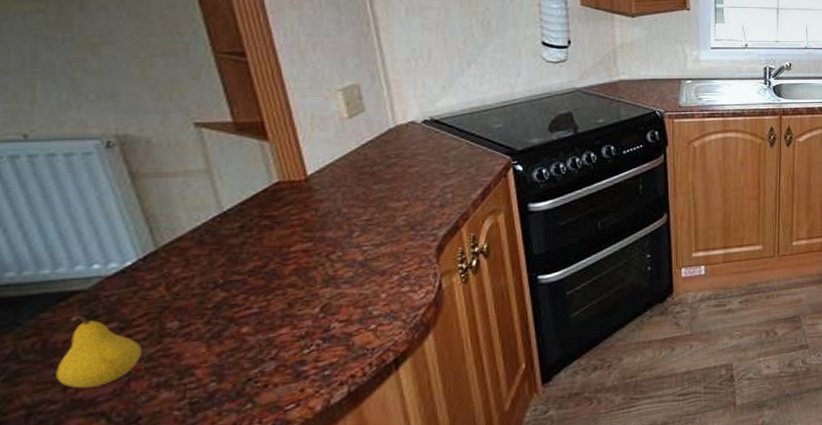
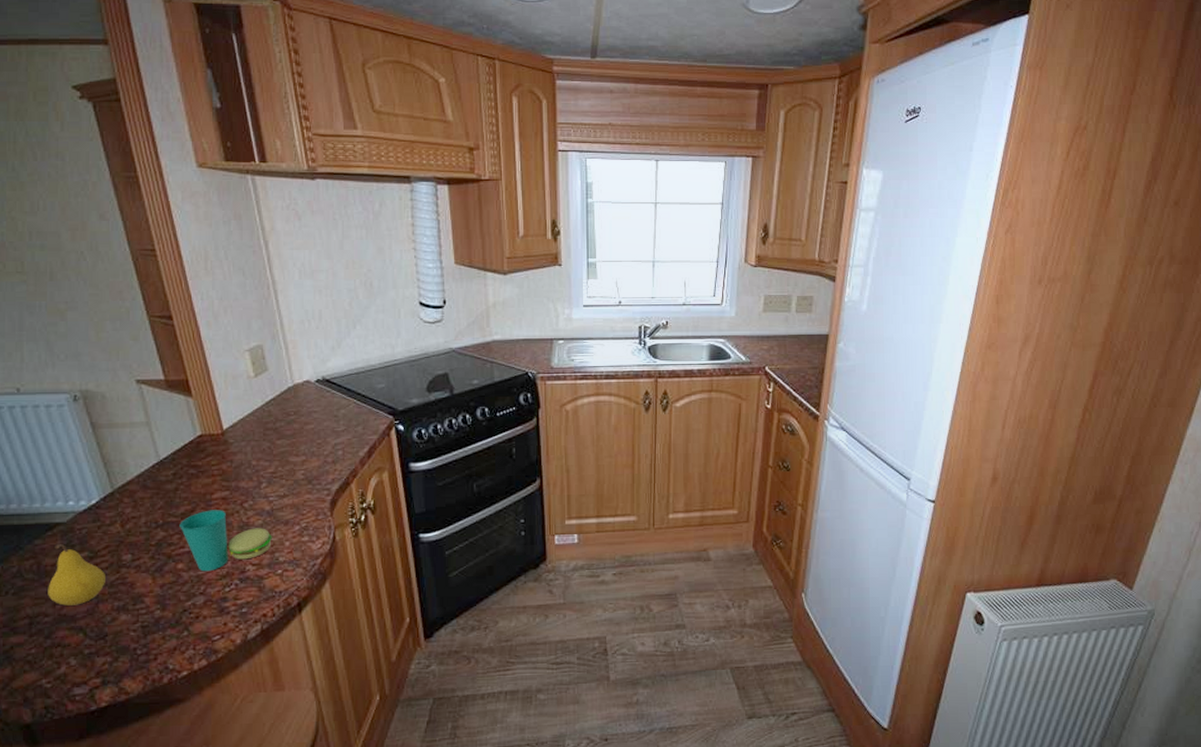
cup: none [246,263,365,334] -> present [179,510,272,572]

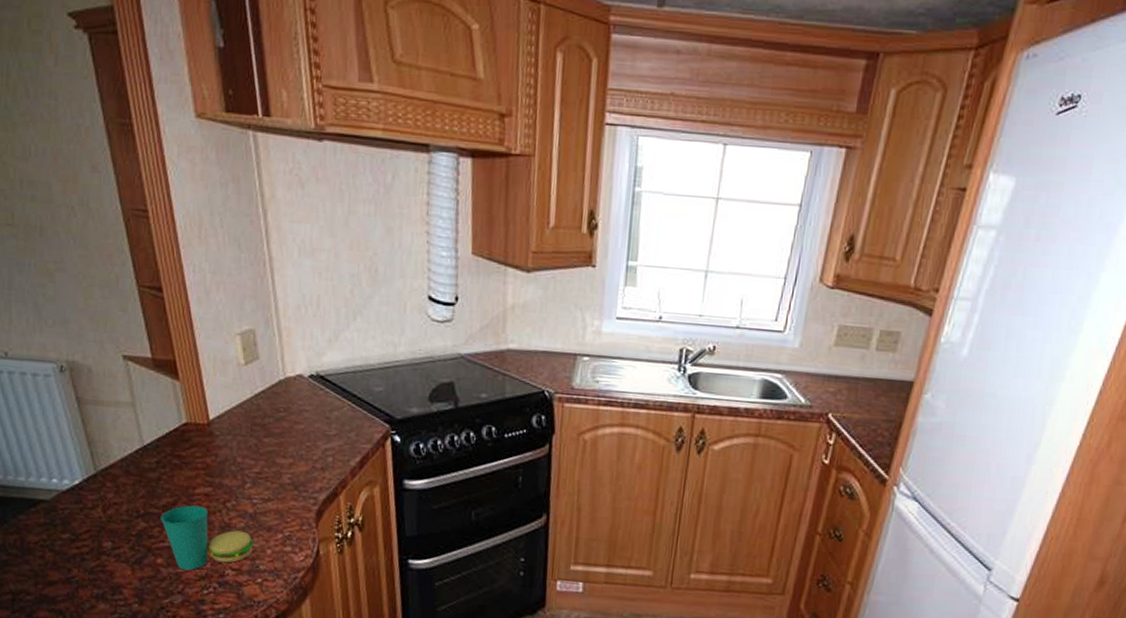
fruit: present [48,543,105,606] -> none [30,521,86,588]

